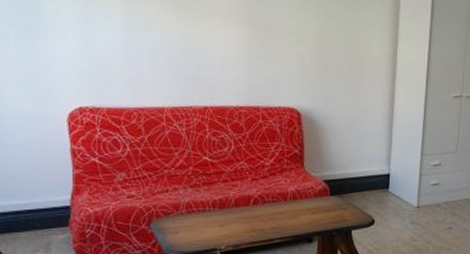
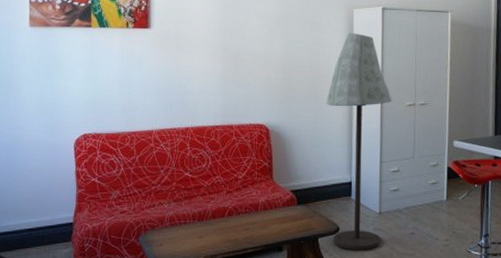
floor lamp: none [366,11,439,244] -> present [326,32,393,251]

